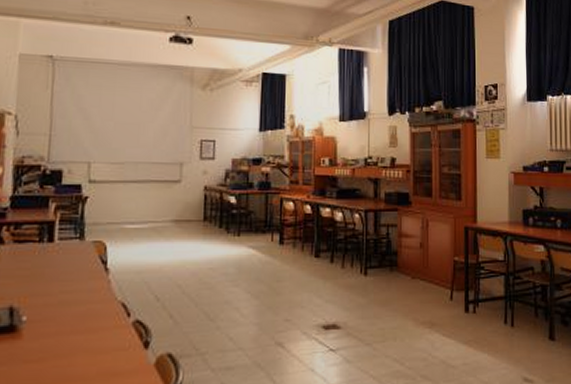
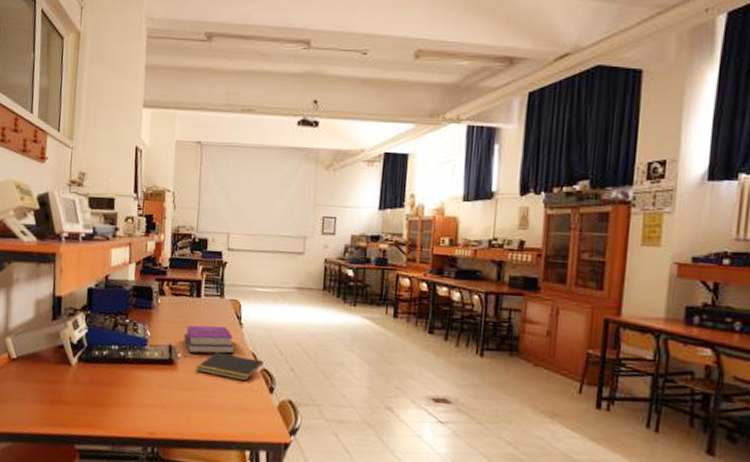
notebook: none [30,275,100,313] -> present [184,325,235,354]
notepad: none [47,308,136,340] -> present [196,352,263,382]

